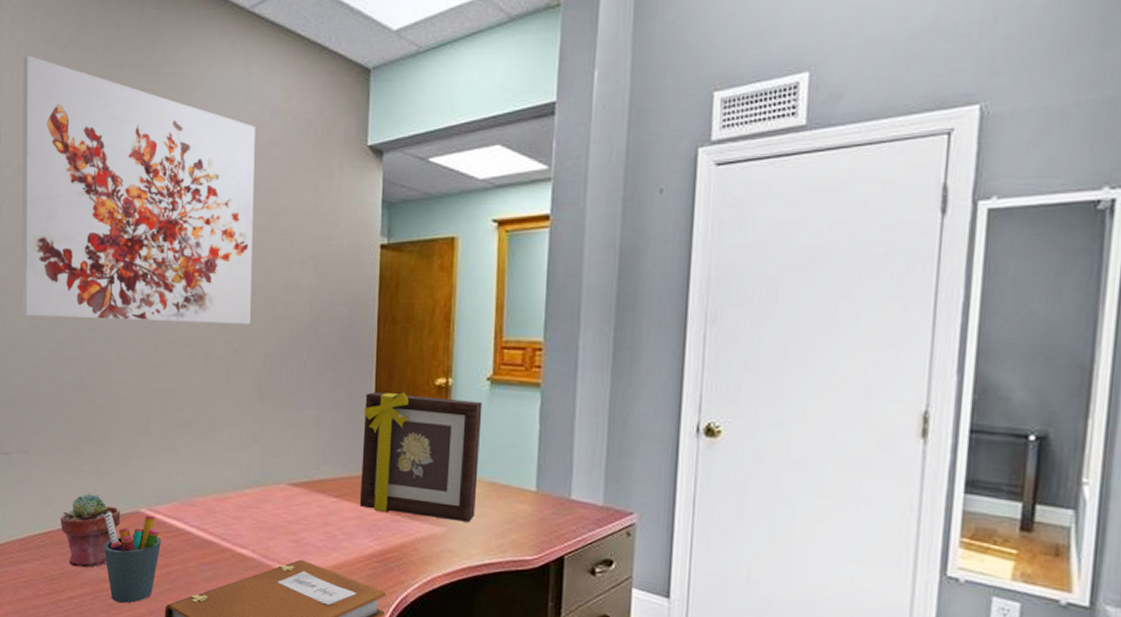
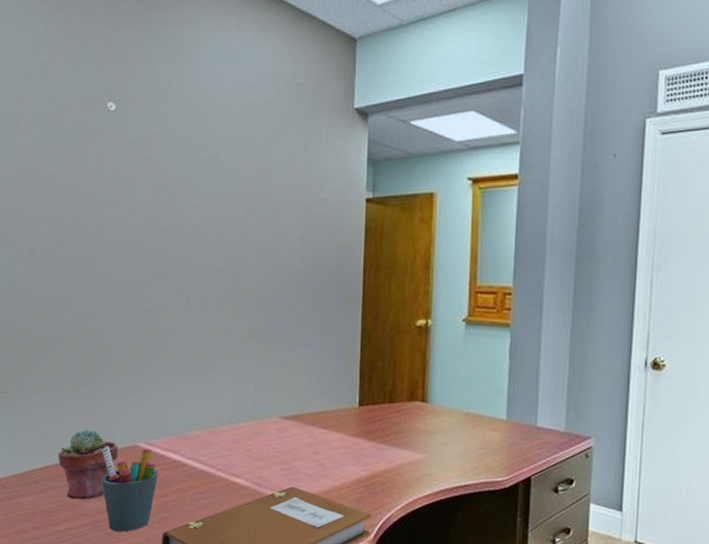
wall art: present [21,55,255,324] -> none [18,12,249,270]
picture frame: present [359,392,482,522] -> none [346,332,459,449]

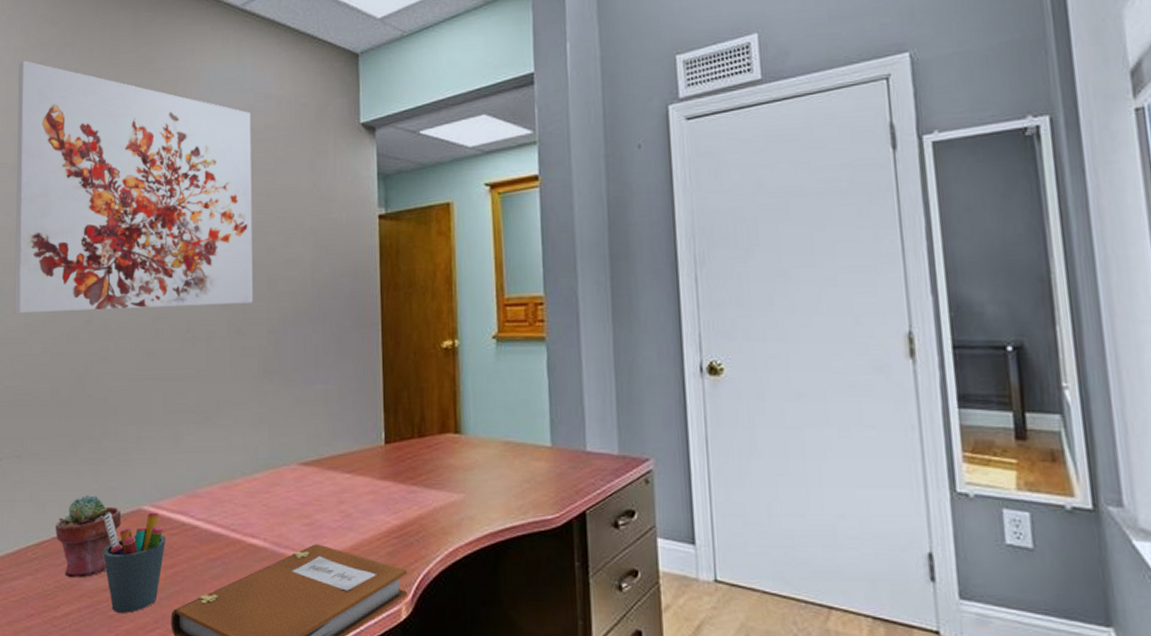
wall art: none [18,12,249,270] -> present [14,60,253,314]

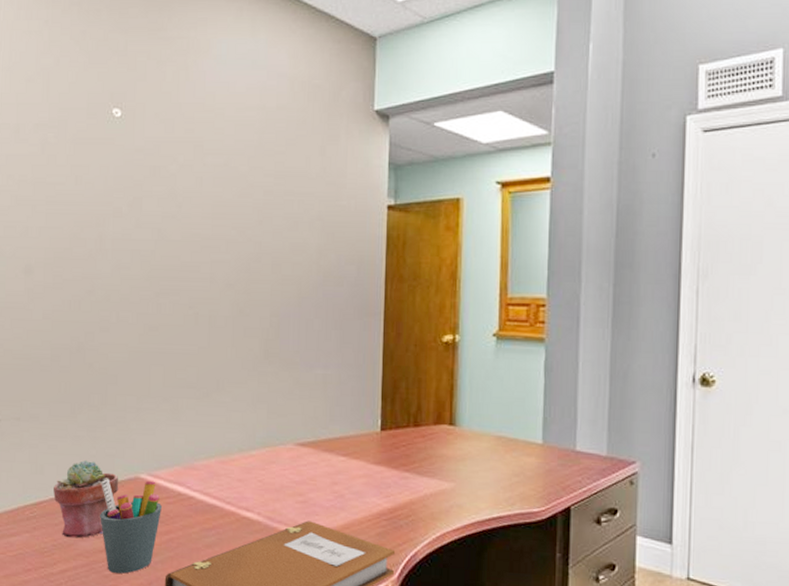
wall art: present [14,60,253,314] -> none [15,16,262,284]

